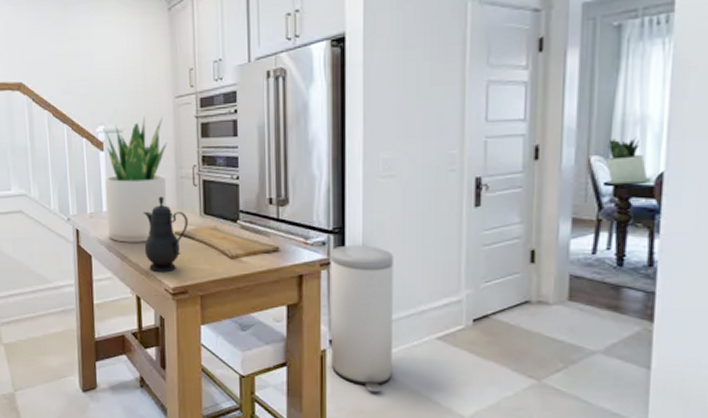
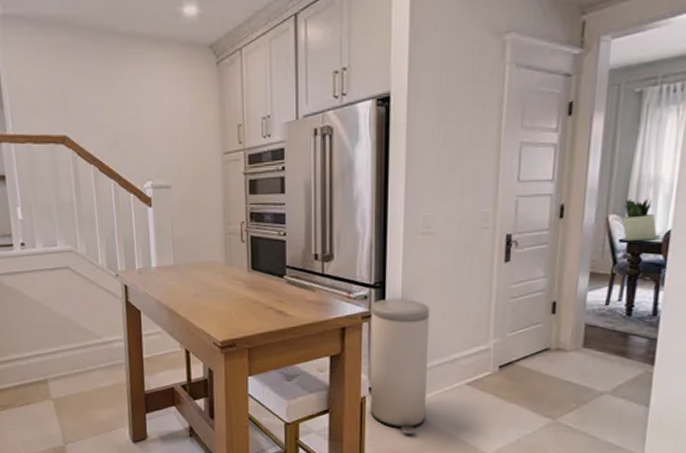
planter: present [104,115,168,243] -> none [153,171,216,298]
coffeepot: present [142,196,189,271] -> none [191,252,237,326]
cutting board: present [175,225,280,260] -> none [223,281,324,313]

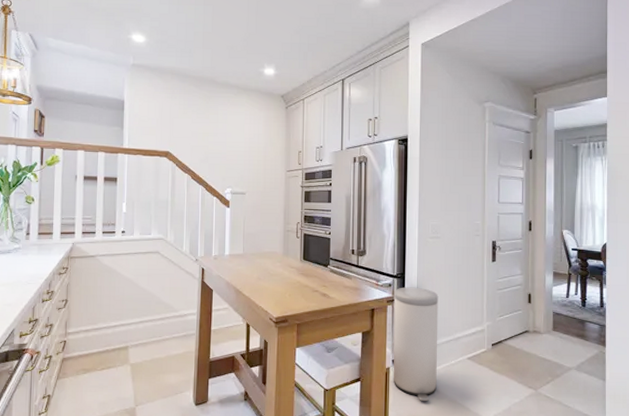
planter: present [621,196,660,242] -> none [573,218,600,251]

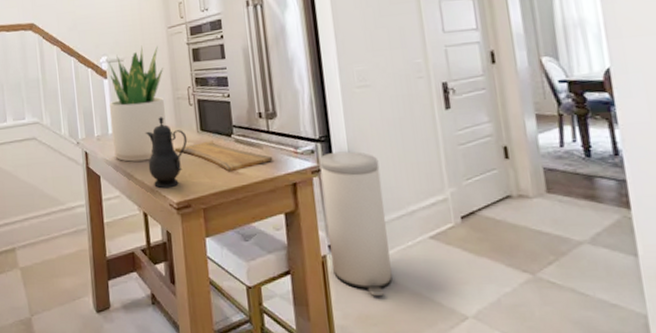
planter: none [227,183,279,280] -> present [108,45,166,162]
coffeepot: none [255,245,291,304] -> present [145,117,188,188]
cutting board: none [280,269,359,296] -> present [175,141,273,172]

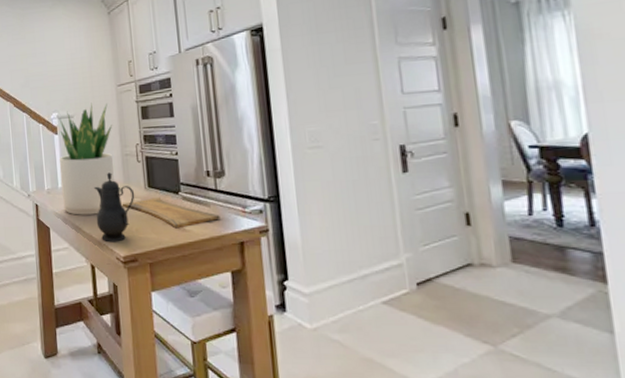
pedal bin: present [320,151,392,296] -> none [268,212,342,358]

